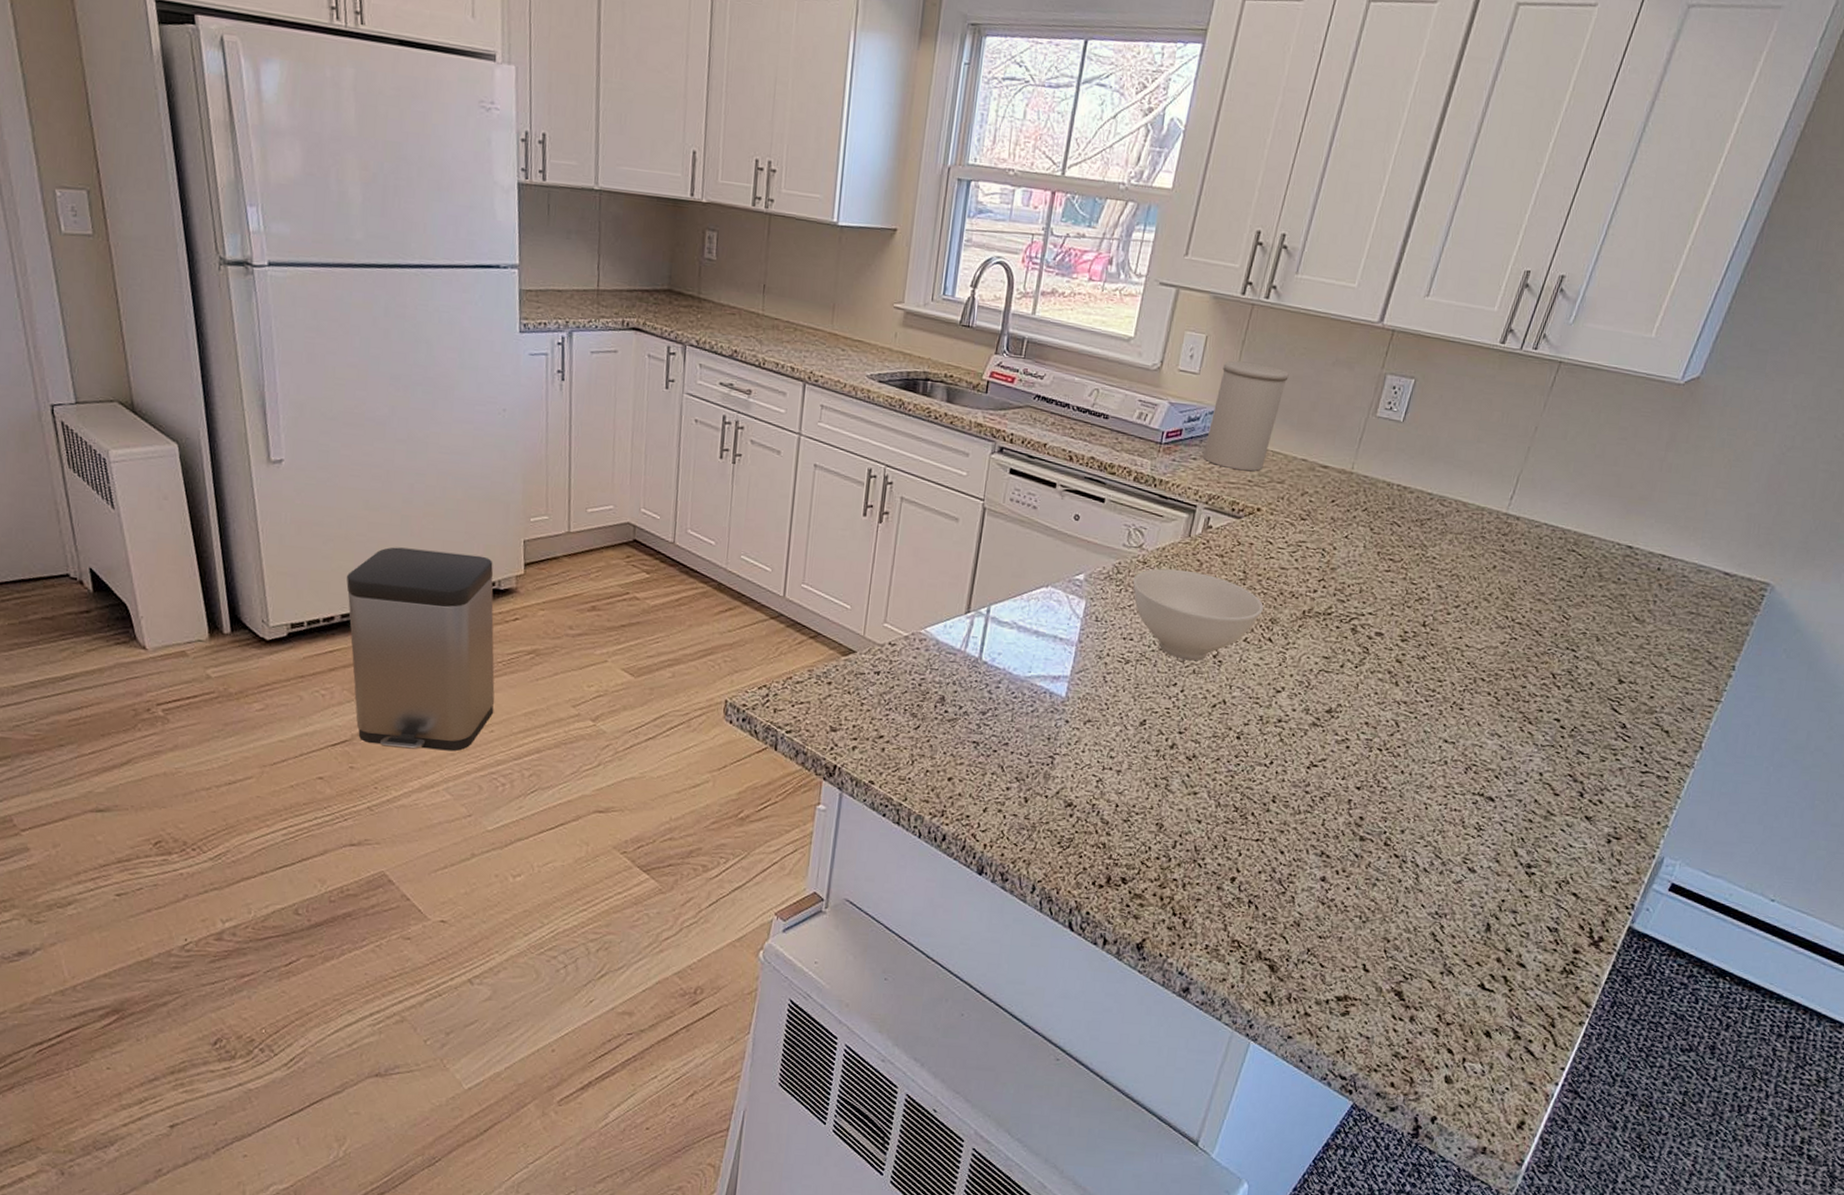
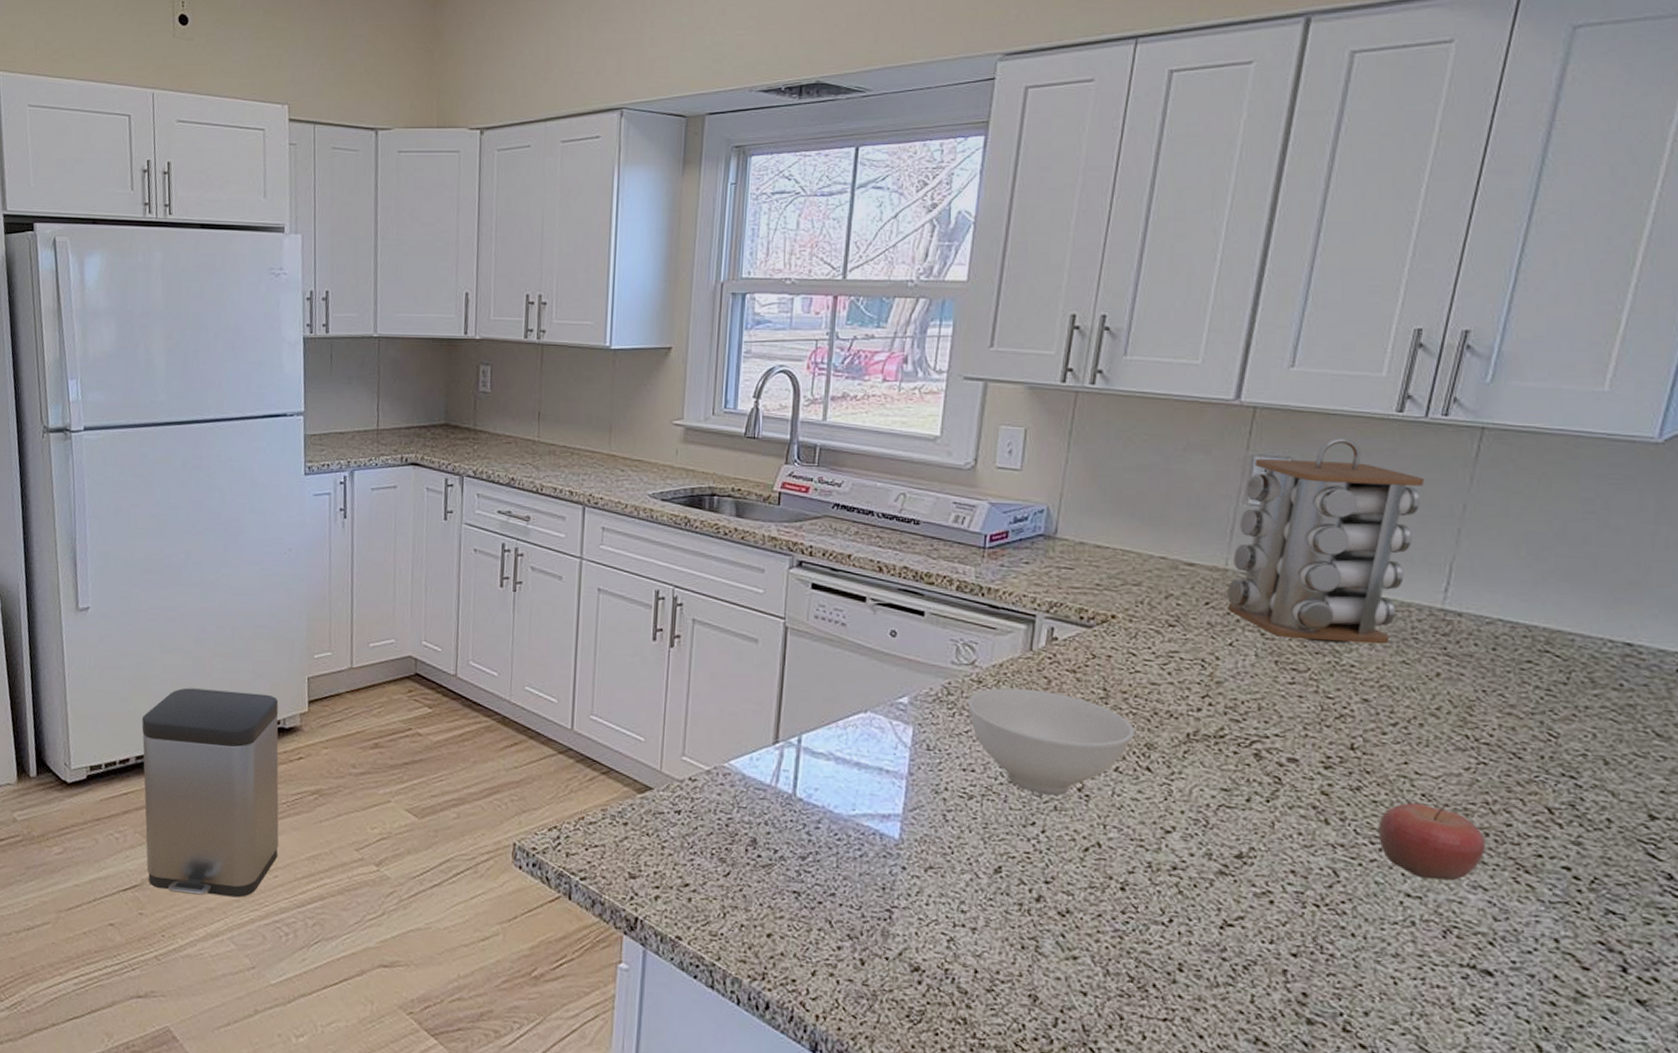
canister: present [1203,360,1289,471] -> none [1037,453,1131,574]
spice rack: none [1348,362,1511,541] -> present [1228,437,1424,645]
fruit: none [1431,669,1506,730] -> present [1378,802,1485,881]

